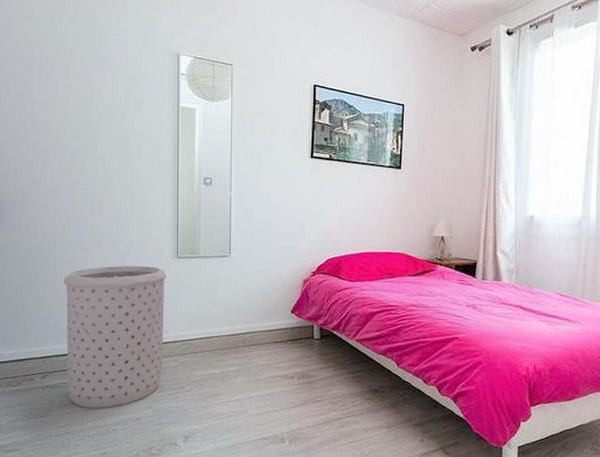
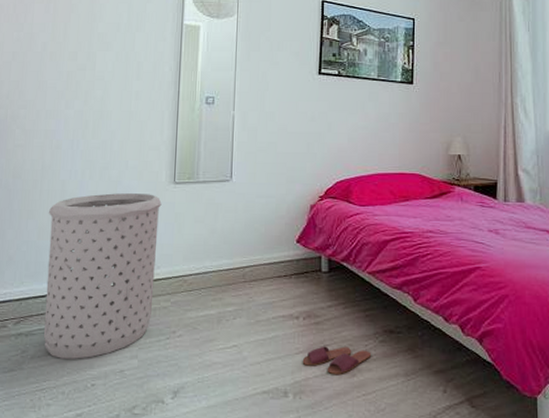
slippers: none [297,401,359,426] -> present [302,346,372,375]

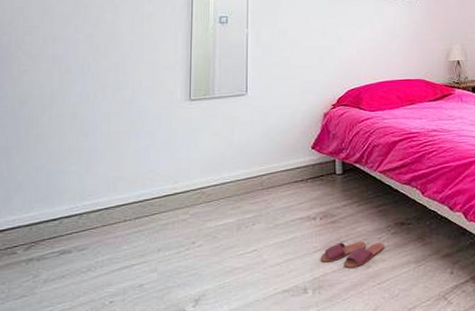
laundry basket: present [43,193,162,359] -> none [56,112,178,280]

